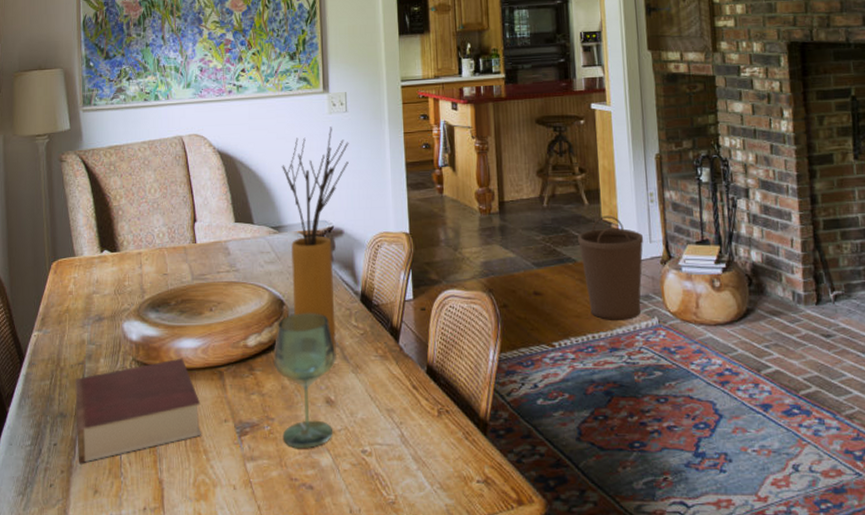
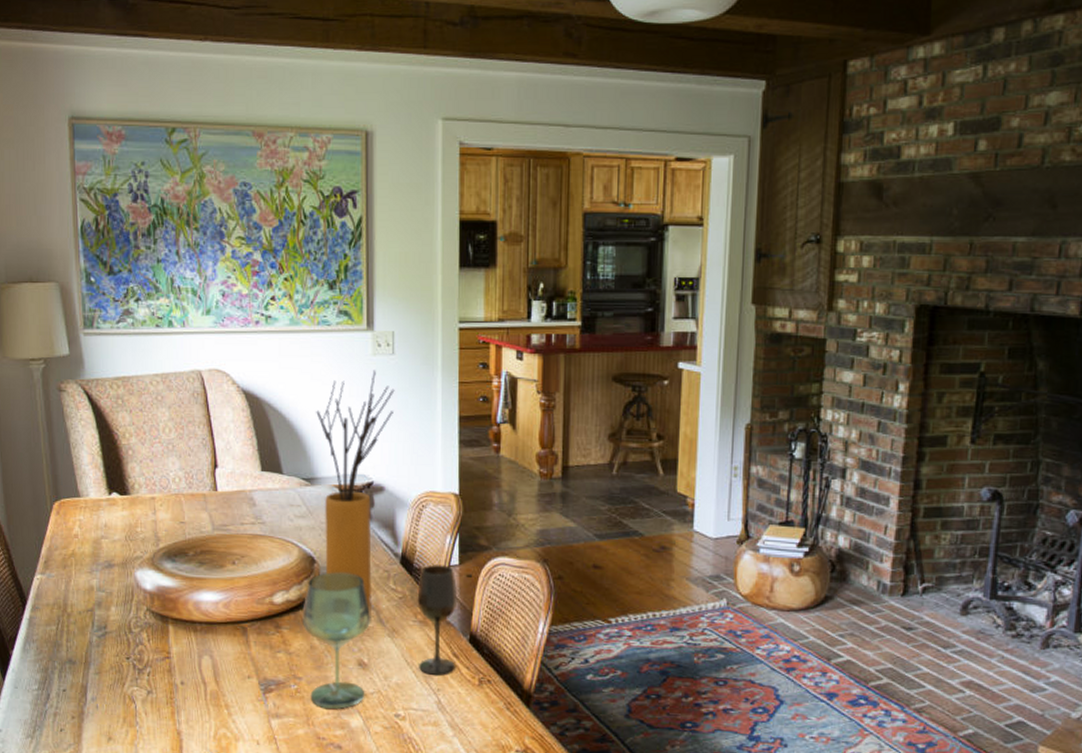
book: present [75,358,201,463] -> none [84,611,222,710]
wine glass: none [377,300,416,408] -> present [417,565,458,675]
basket: present [578,216,644,320] -> none [648,488,722,600]

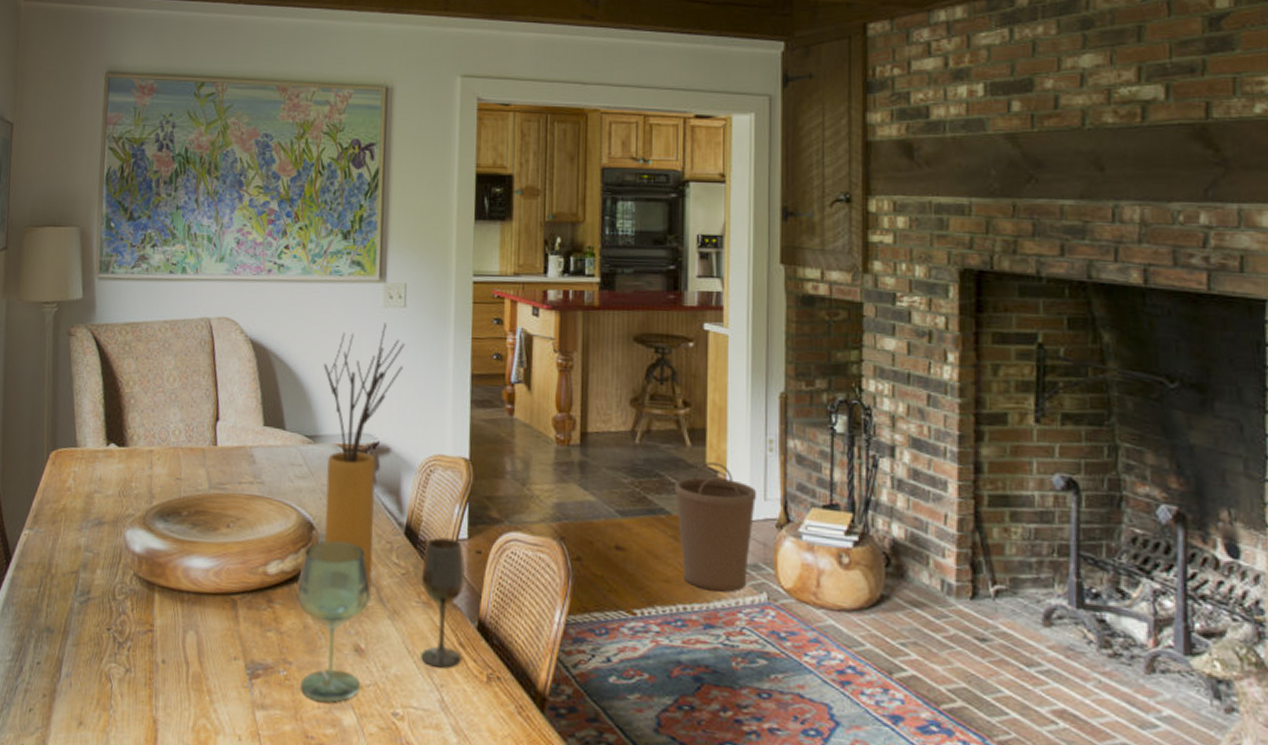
basket: none [648,488,722,600] -> present [675,462,757,593]

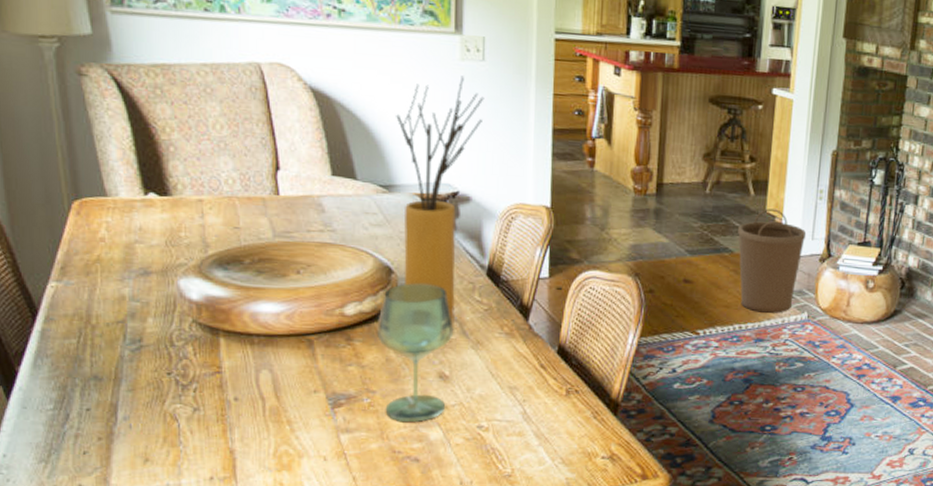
wine glass: present [421,537,466,668] -> none [504,277,547,386]

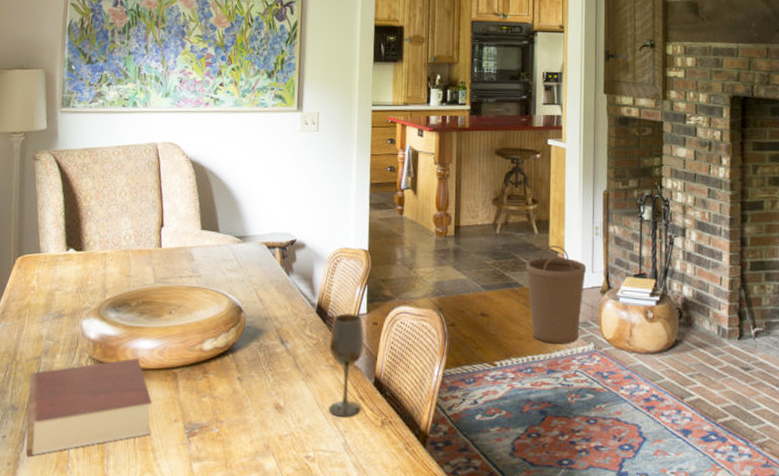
book: none [113,322,284,430] -> present [26,358,153,456]
wine glass: present [376,283,454,422] -> none [226,321,289,451]
vase: present [396,76,484,326] -> none [251,144,318,360]
wine glass: none [504,277,547,386] -> present [329,313,365,417]

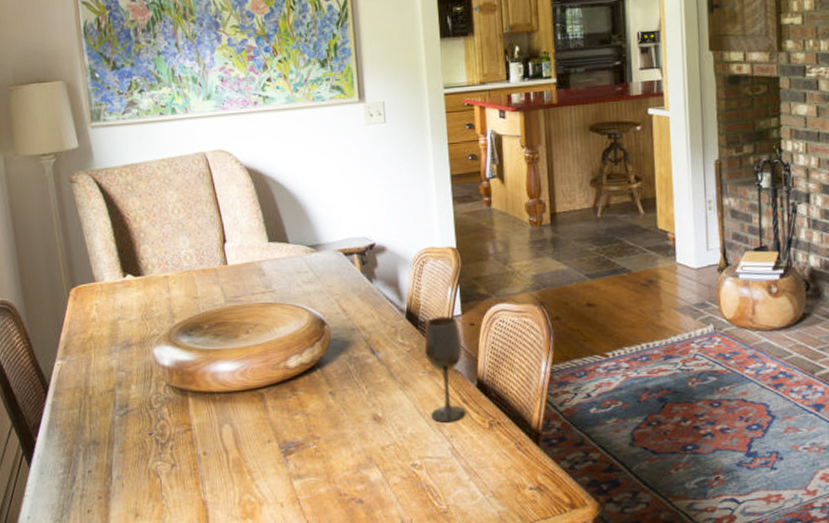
book: present [26,358,153,456] -> none [106,381,244,488]
basket: present [526,245,587,344] -> none [633,224,701,329]

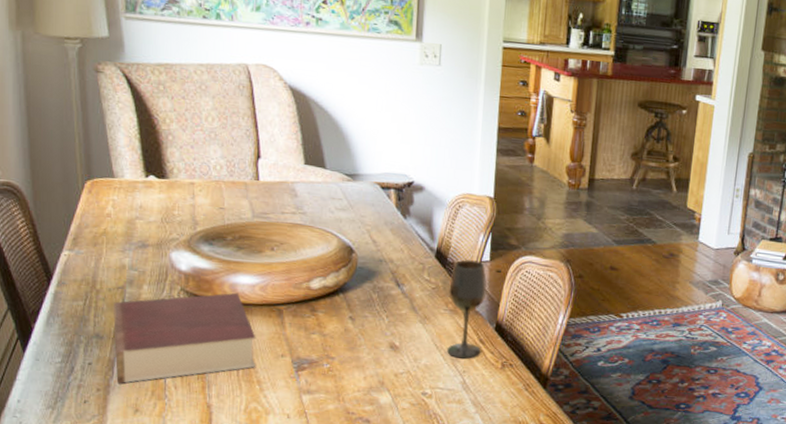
book: none [106,381,244,488] -> present [113,292,256,383]

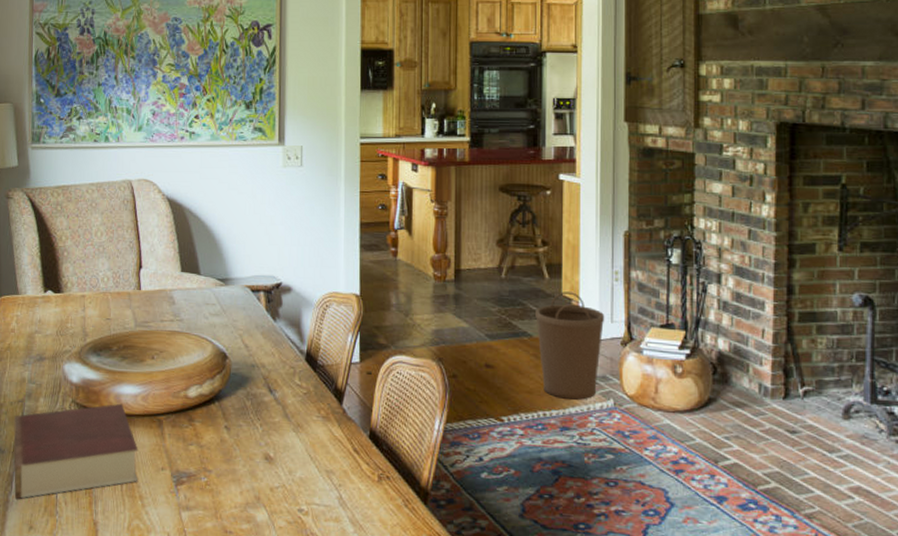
wine glass: present [447,260,487,359] -> none [320,362,359,471]
basket: none [660,204,723,301] -> present [535,291,605,400]

